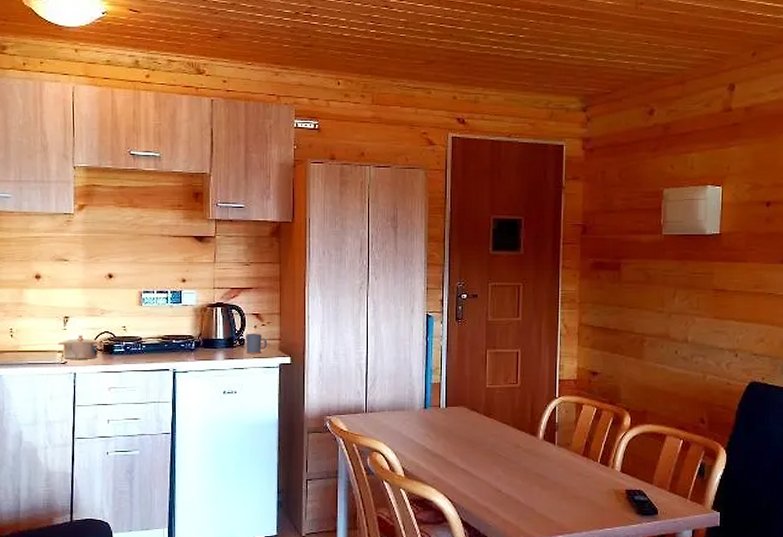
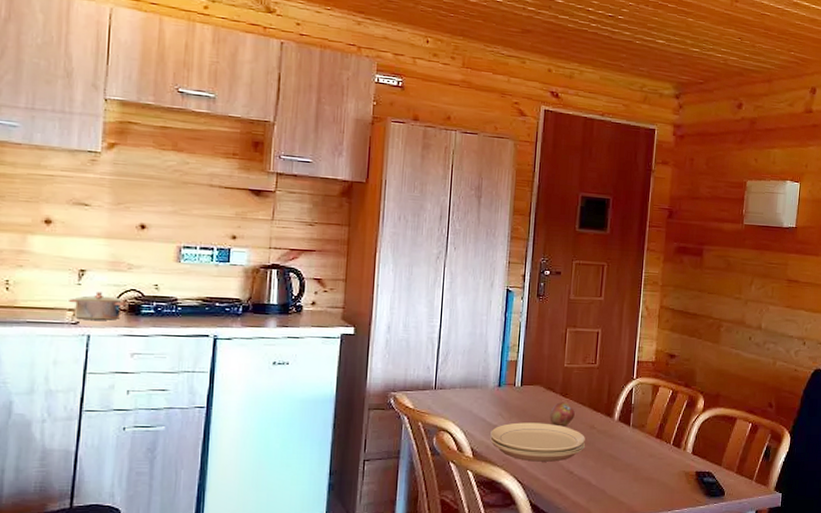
mug: present [246,333,268,355] -> none [303,299,329,323]
plate: none [420,443,512,481] -> present [490,422,586,462]
fruit: none [475,422,499,446] -> present [550,402,575,427]

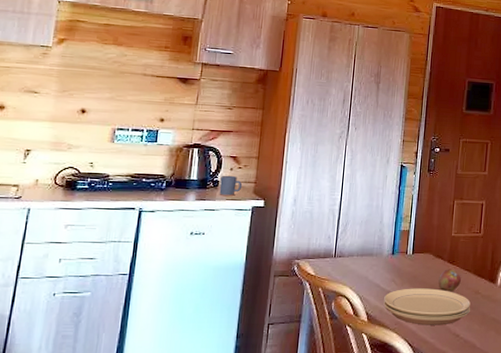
cooking pot: present [67,292,128,320] -> none [13,169,66,195]
mug: none [303,299,329,323] -> present [219,175,243,197]

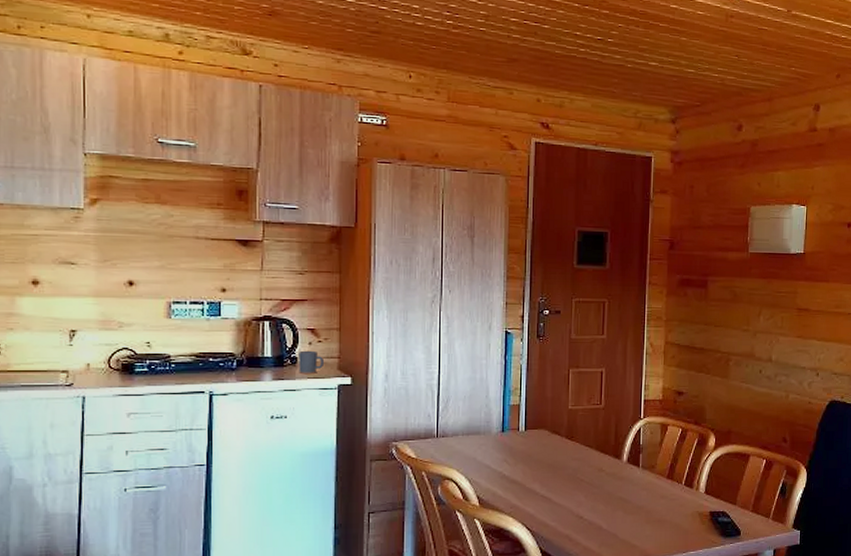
plate: present [383,288,471,325] -> none [496,467,595,508]
fruit: present [438,269,461,292] -> none [556,446,582,471]

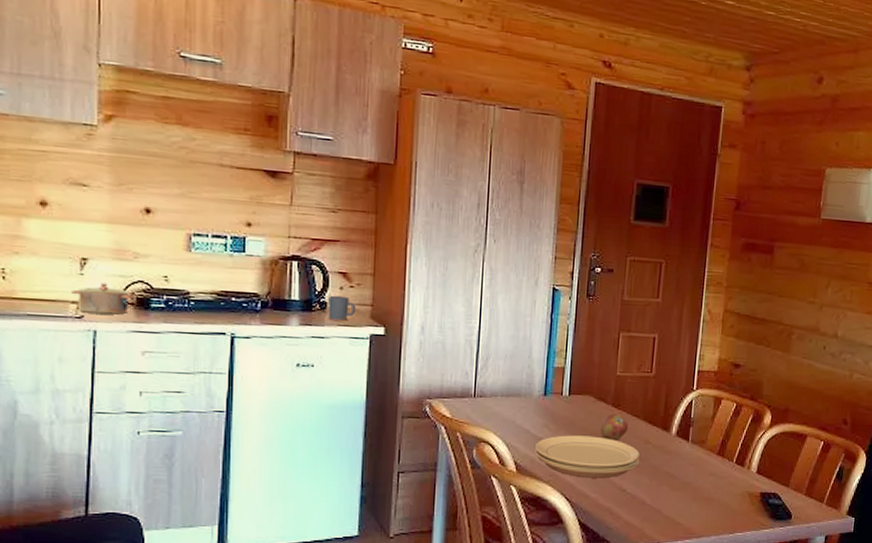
cooking pot: none [60,352,121,380] -> present [70,283,136,315]
plate: none [496,467,595,508] -> present [535,435,640,478]
fruit: none [556,446,582,471] -> present [600,414,628,441]

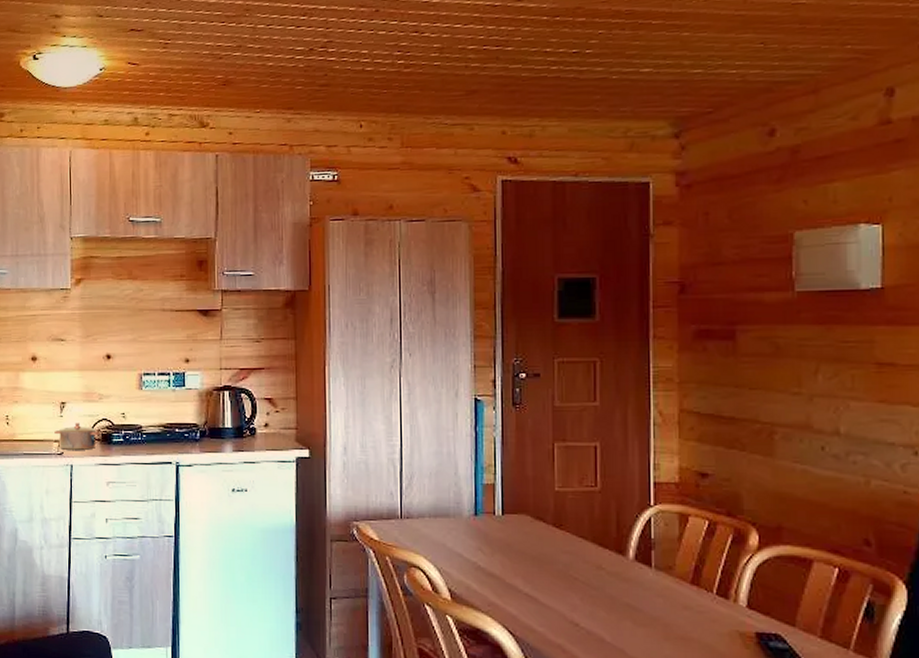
mug: present [328,295,357,322] -> none [257,421,283,446]
plate: present [535,435,640,478] -> none [470,559,593,610]
fruit: present [600,414,628,441] -> none [542,535,574,566]

